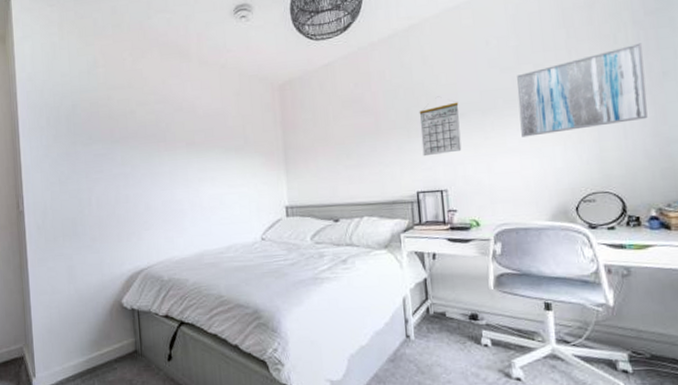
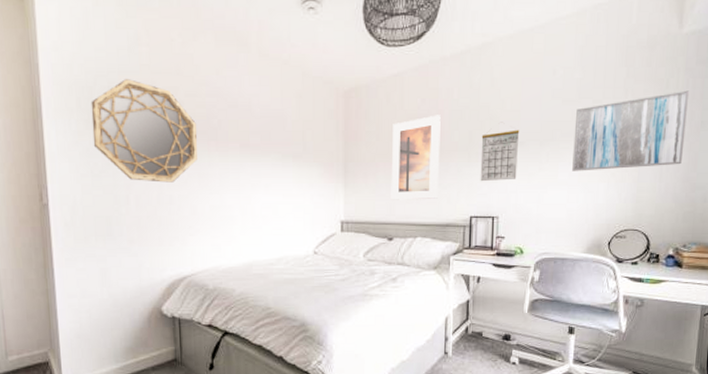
home mirror: none [58,96,149,184] -> present [91,79,197,183]
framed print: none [328,96,381,182] -> present [391,115,441,200]

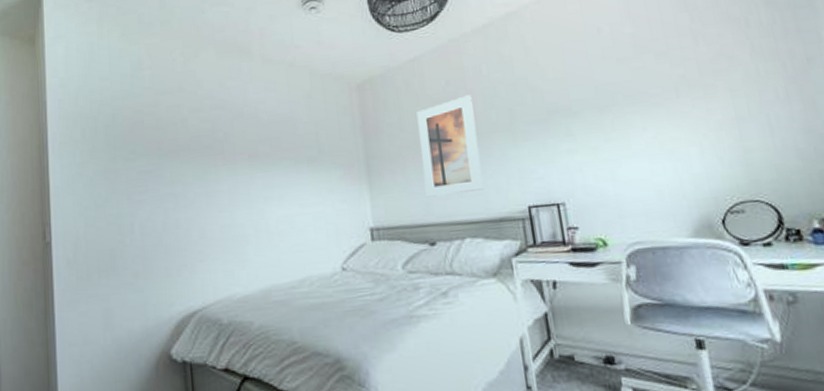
home mirror: present [91,79,197,183] -> none [95,103,204,207]
calendar: present [480,122,520,182] -> none [524,92,579,164]
wall art: present [572,90,690,171] -> none [636,26,796,138]

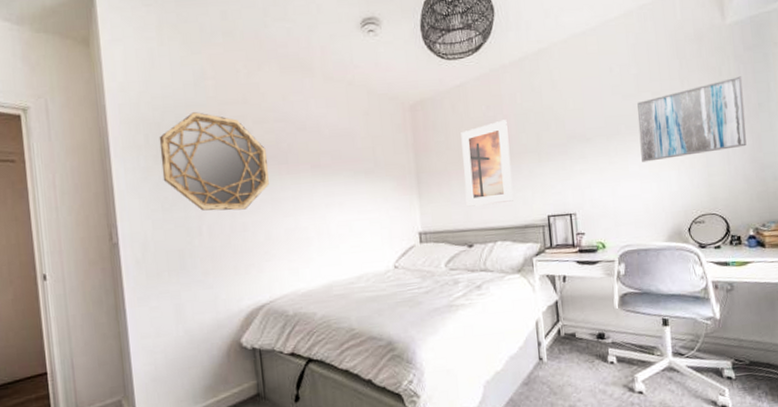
home mirror: none [95,103,204,207] -> present [159,112,269,211]
wall art: none [636,26,796,138] -> present [637,76,747,162]

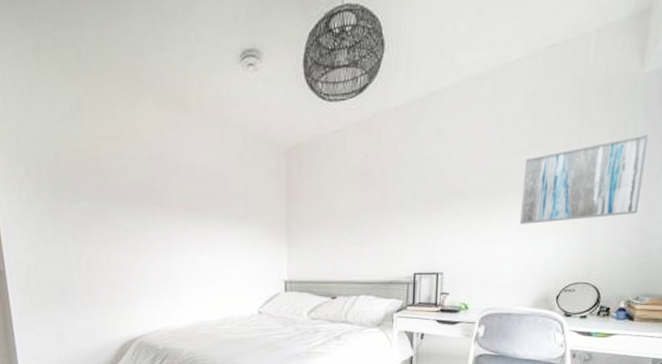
home mirror: present [159,112,269,211] -> none [38,146,143,248]
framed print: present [461,119,513,207] -> none [334,170,384,259]

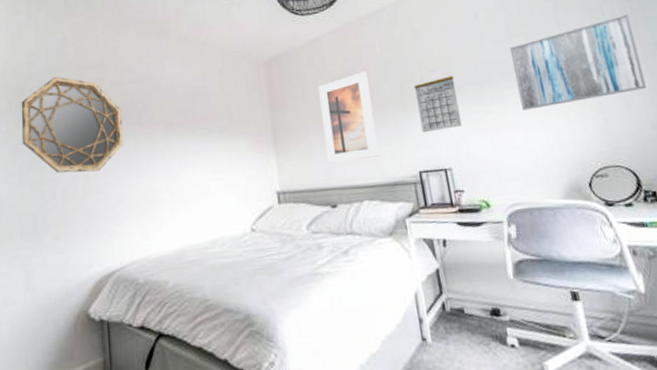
home mirror: none [38,146,143,248] -> present [21,77,123,173]
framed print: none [334,170,384,259] -> present [318,71,379,164]
calendar: none [424,175,466,238] -> present [414,70,462,133]

